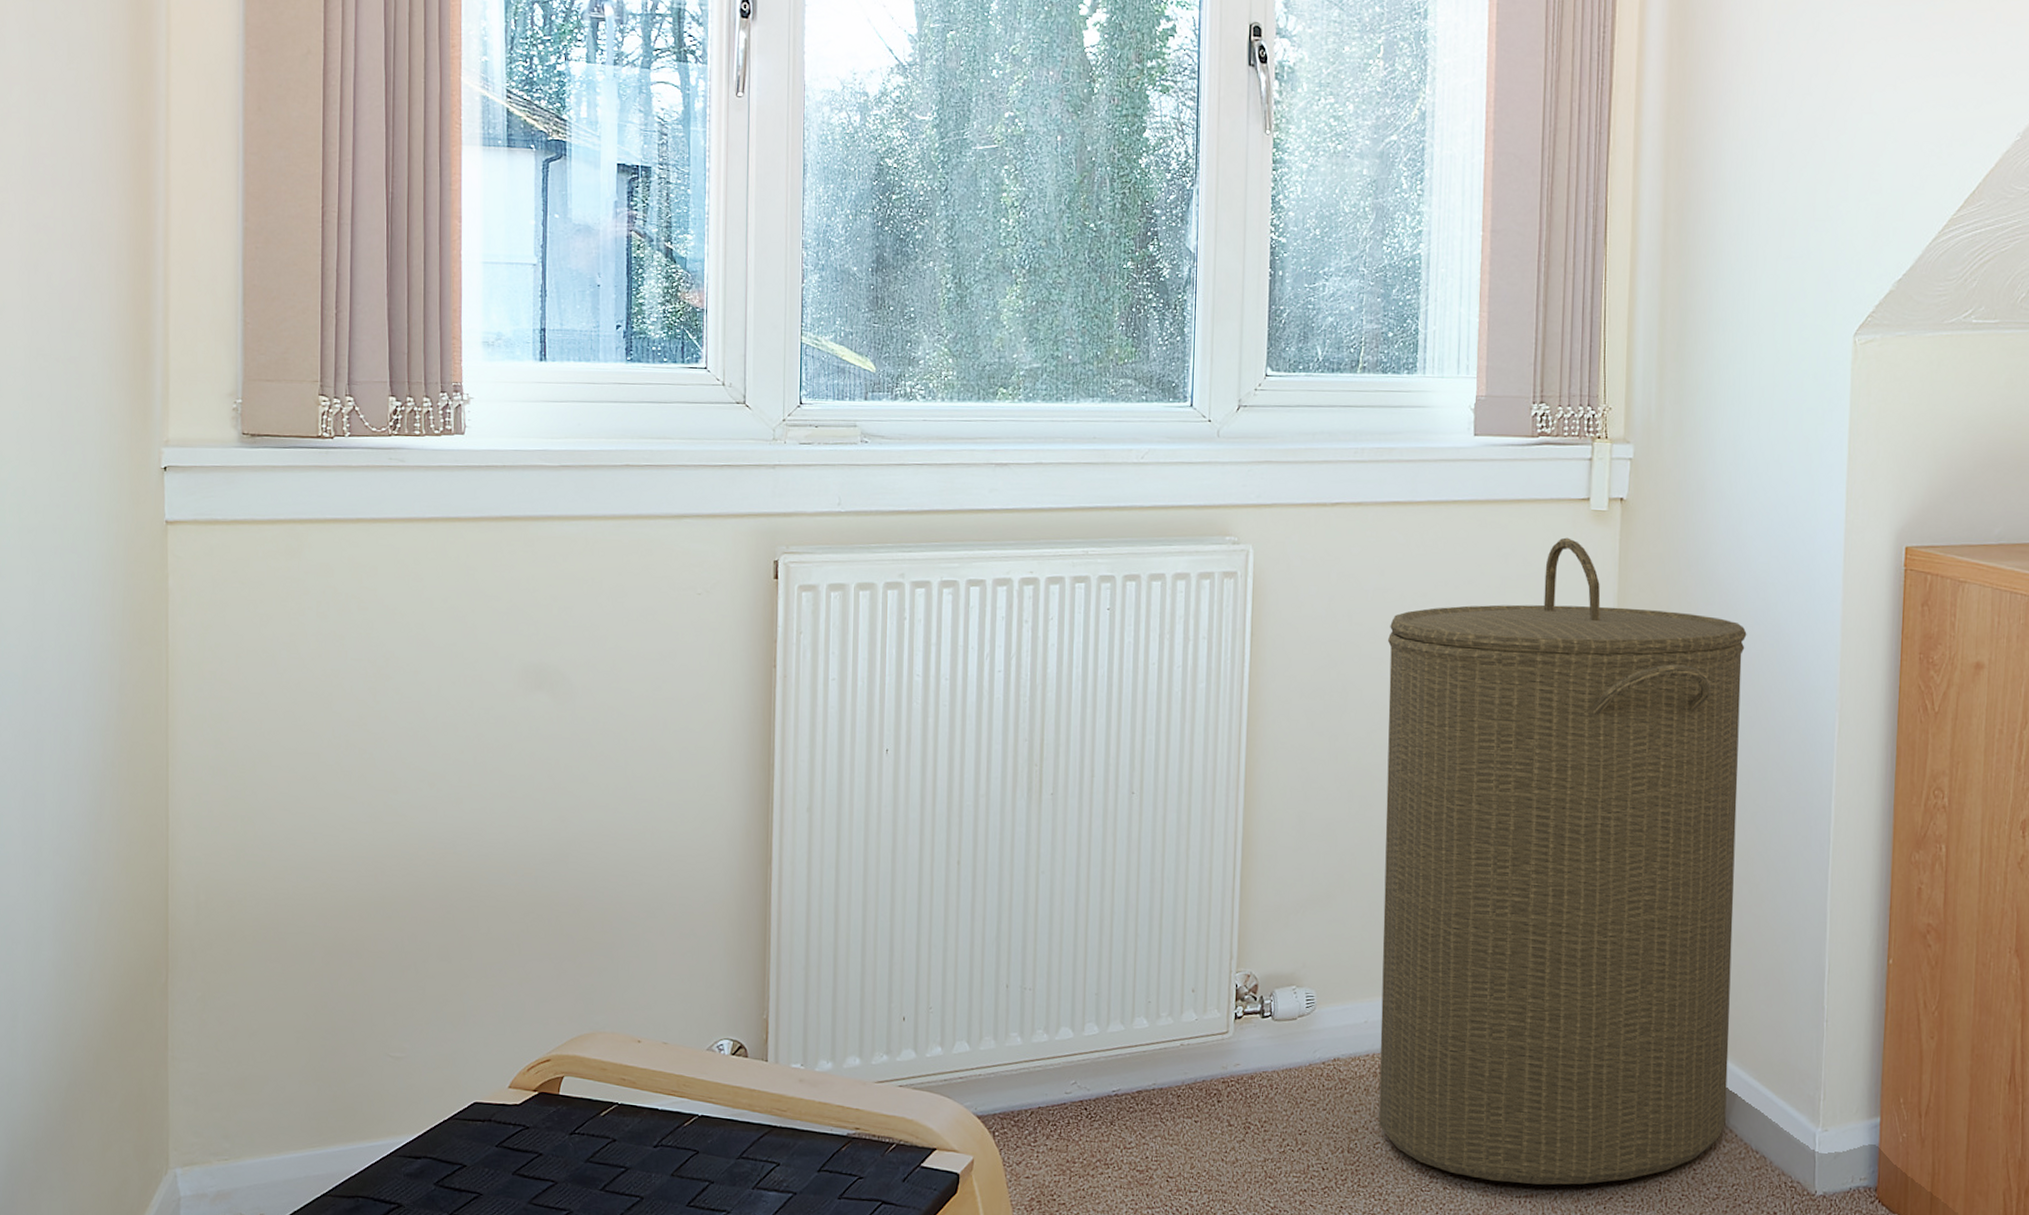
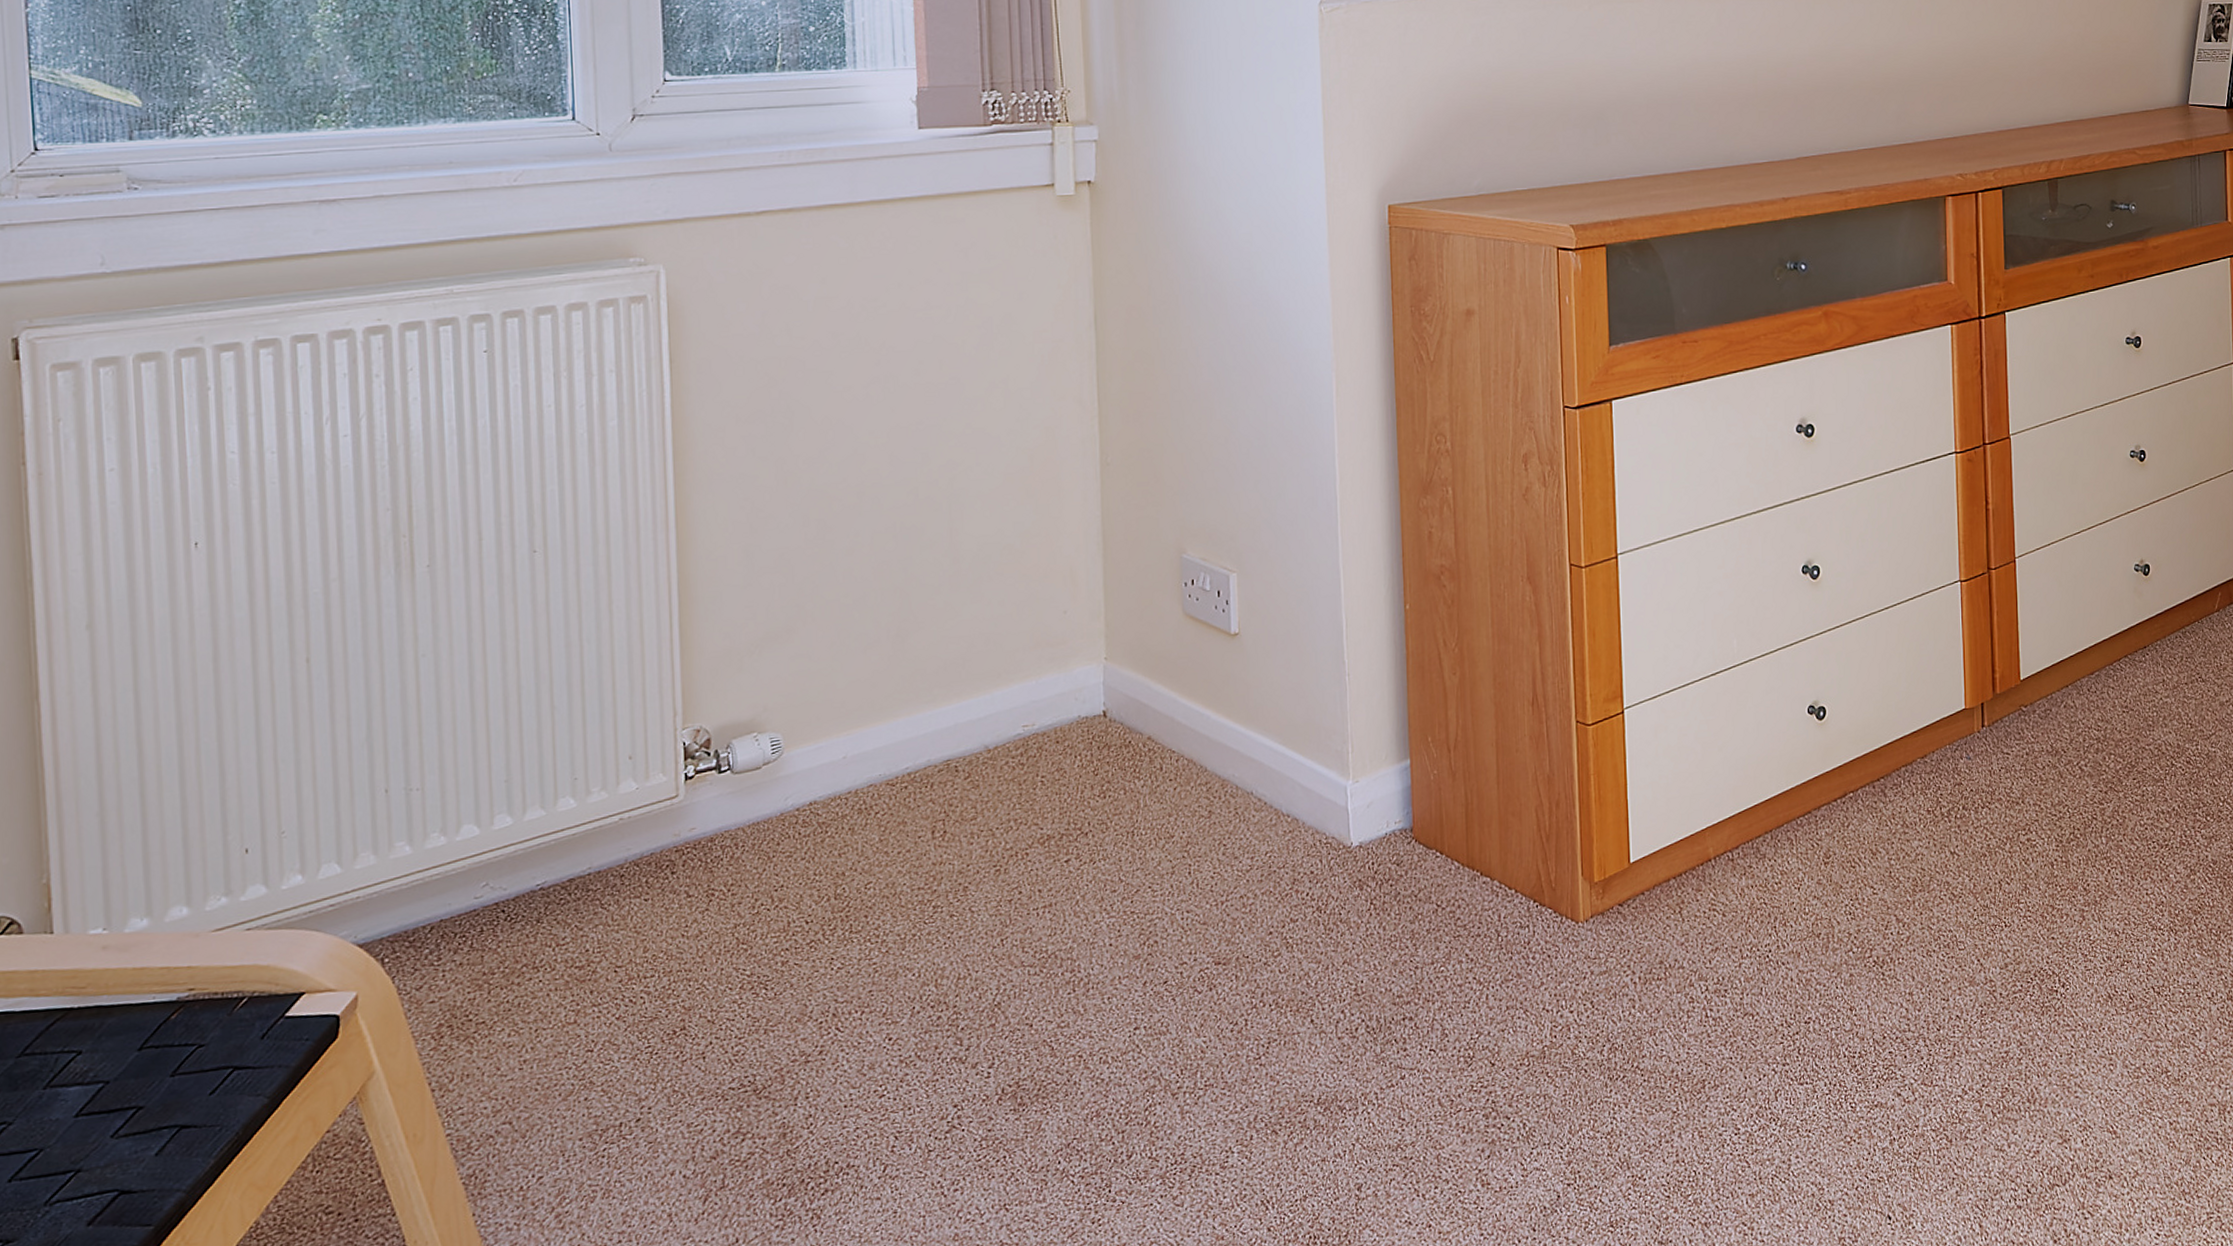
laundry hamper: present [1378,537,1747,1185] -> none [836,226,1253,899]

